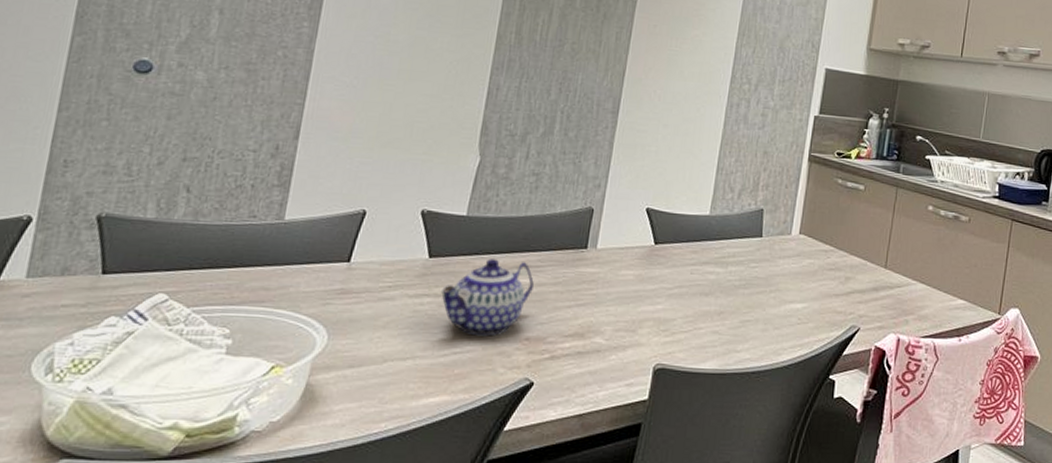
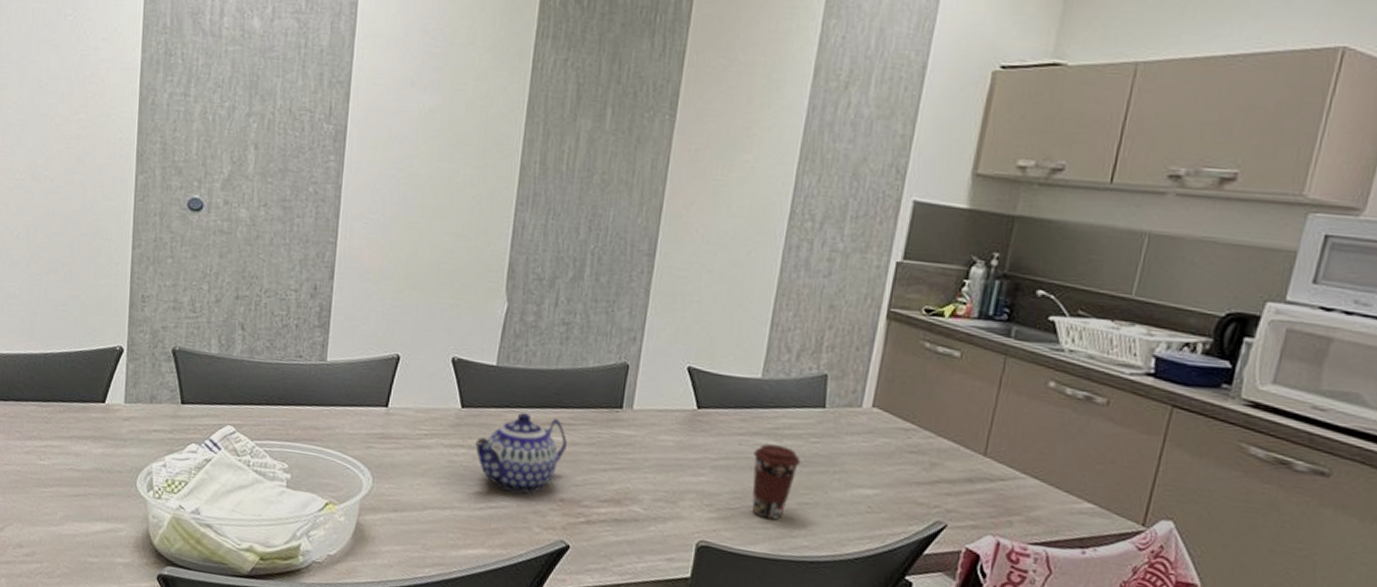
coffee cup: none [702,271,743,338] -> present [751,444,801,520]

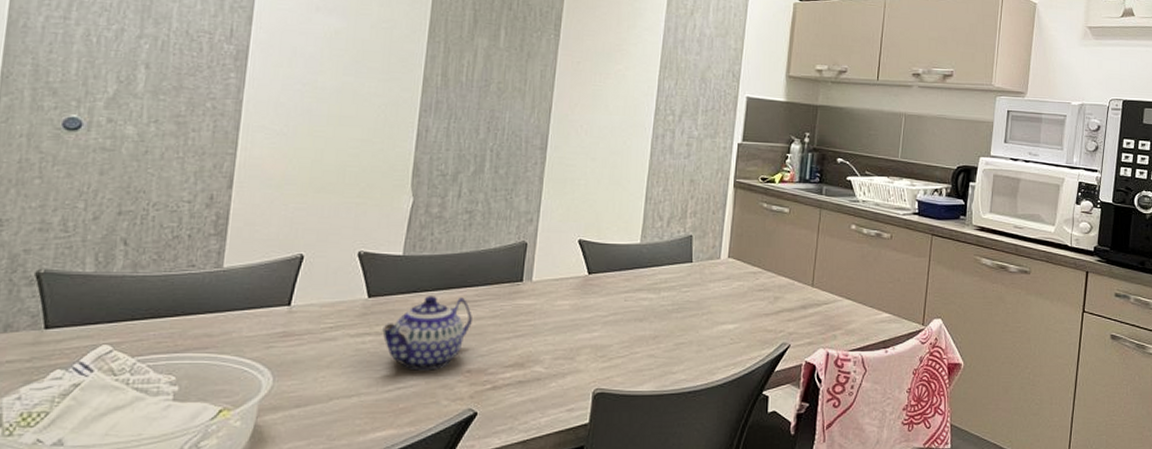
coffee cup: present [751,444,801,520] -> none [638,298,676,361]

